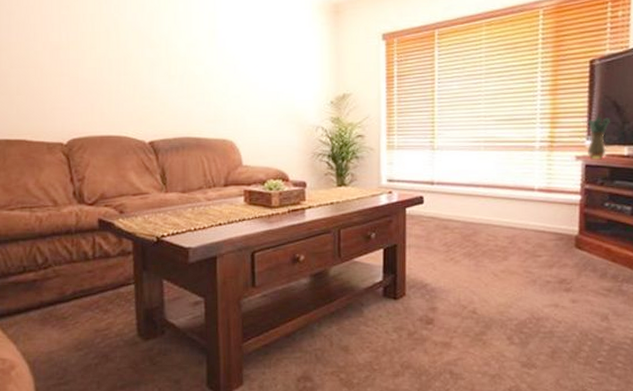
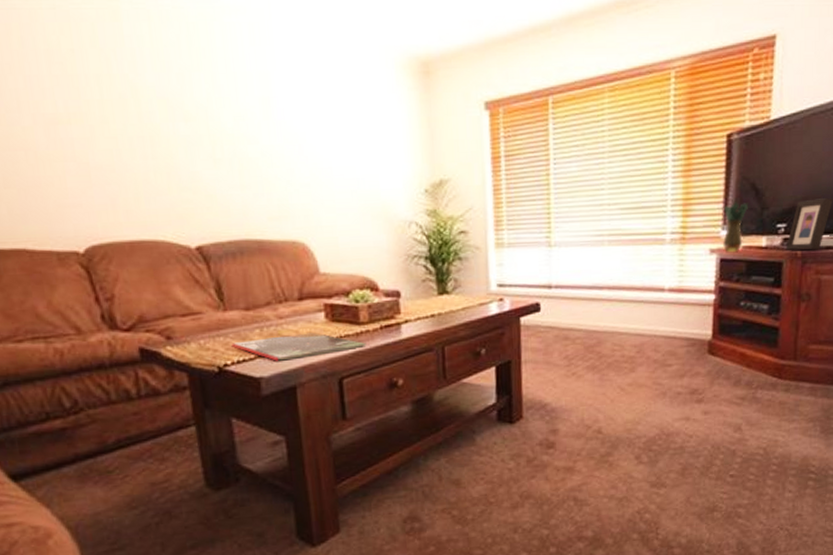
magazine: none [169,213,276,235] -> present [231,332,367,361]

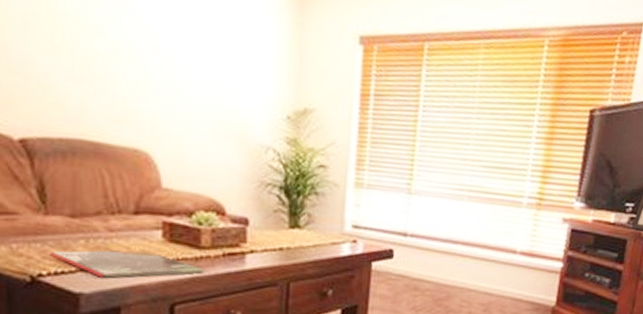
vase: present [723,201,750,253] -> none [575,174,604,225]

